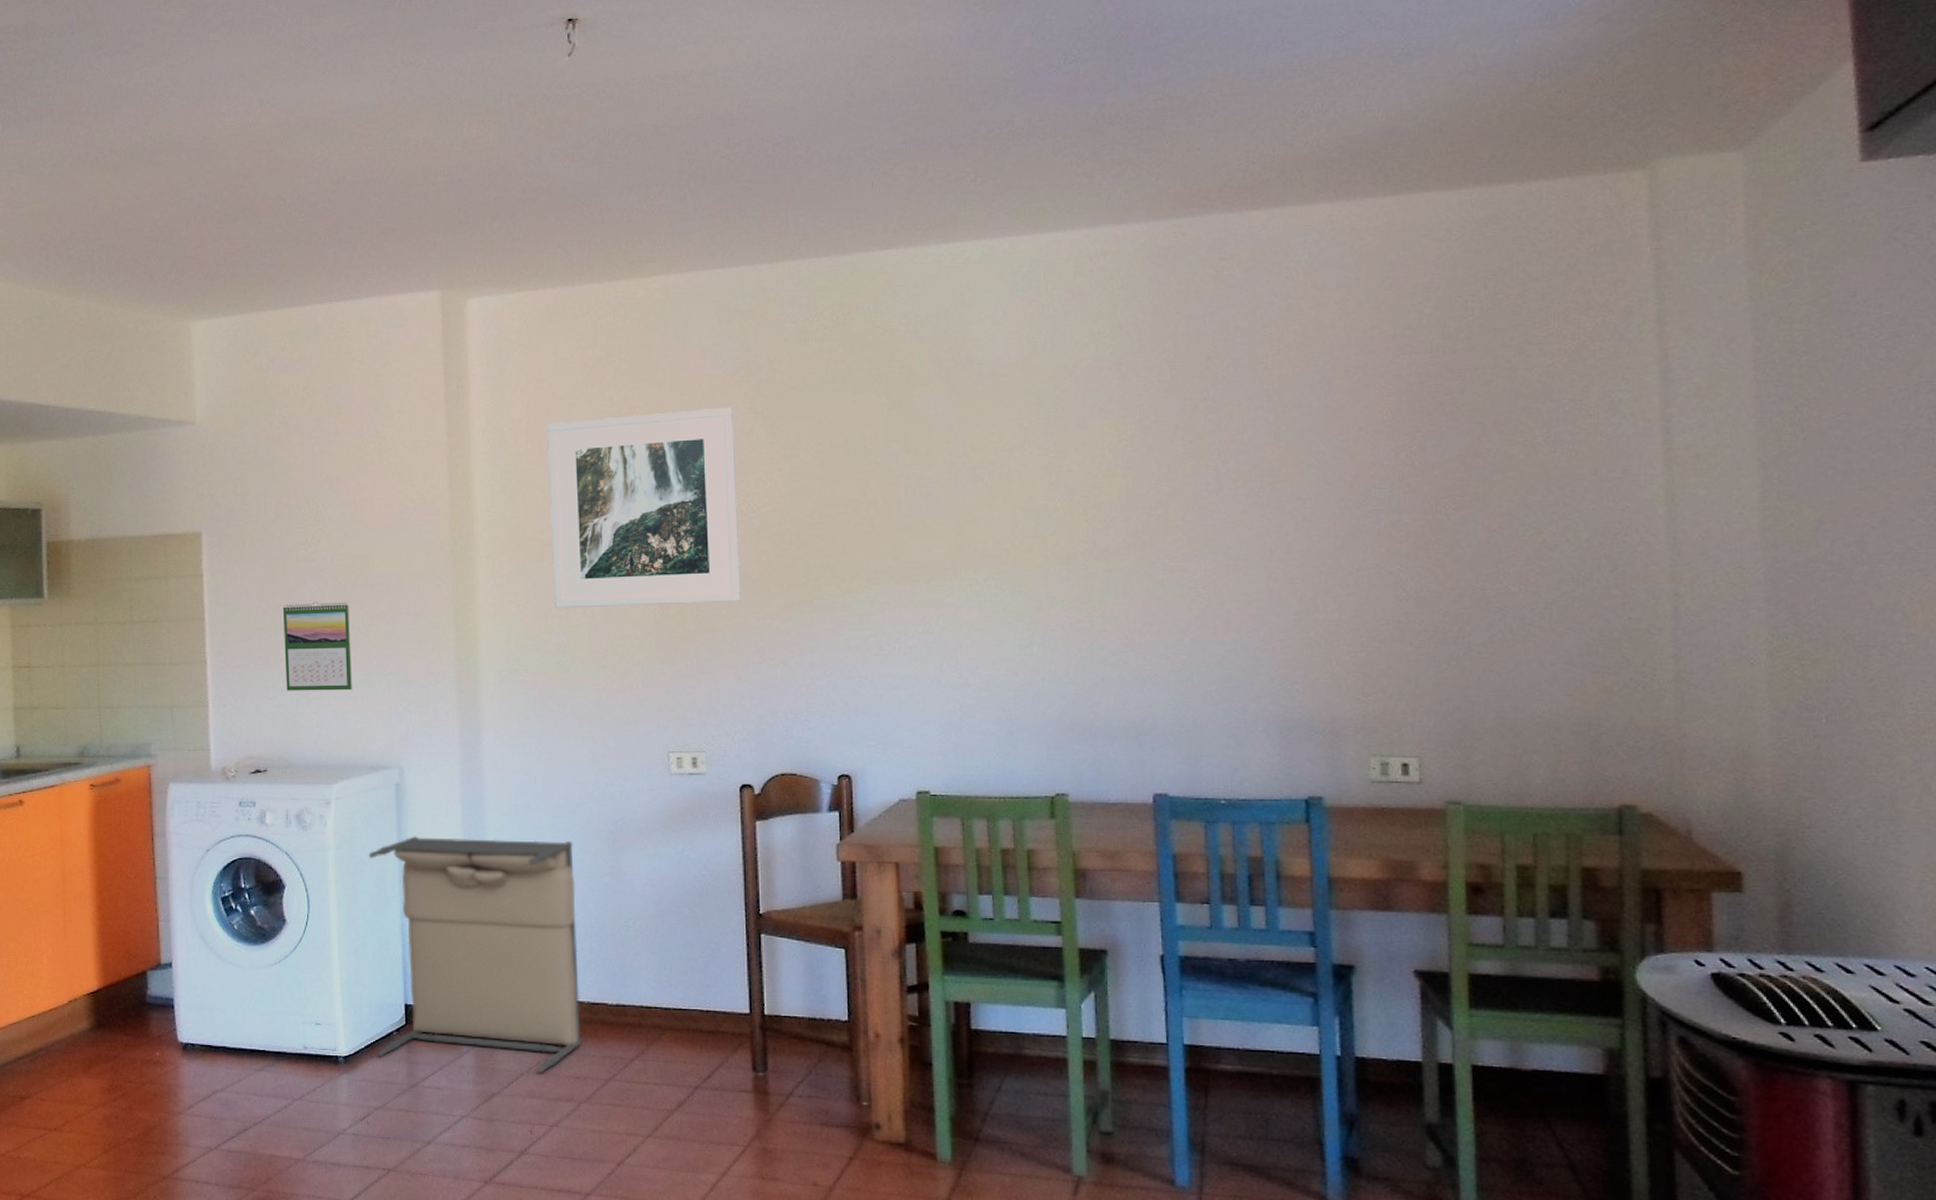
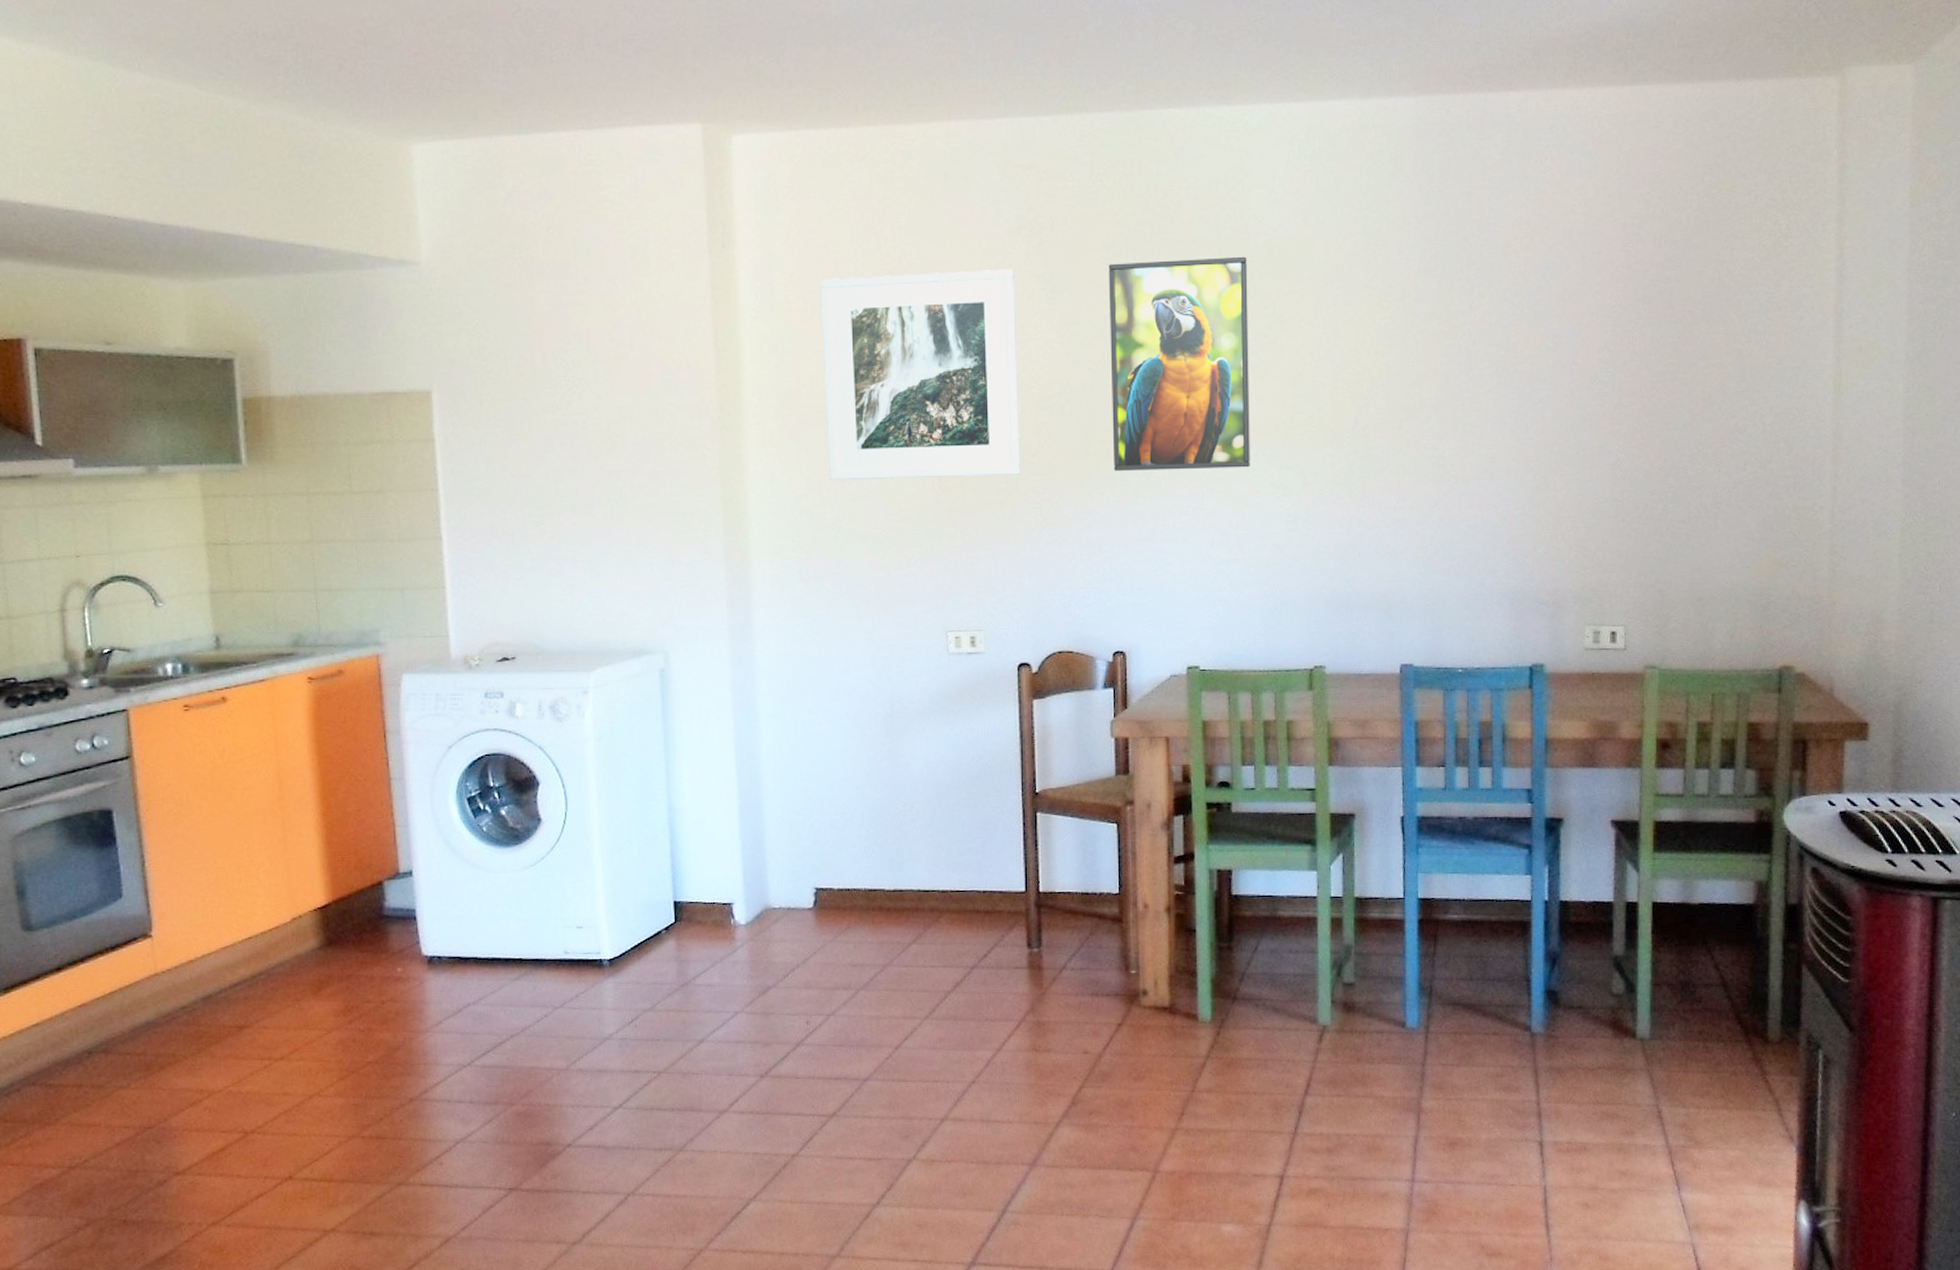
calendar: present [282,602,353,691] -> none [529,471,611,570]
laundry hamper: present [368,835,583,1073] -> none [631,724,860,963]
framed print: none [827,386,979,597] -> present [1108,256,1250,471]

